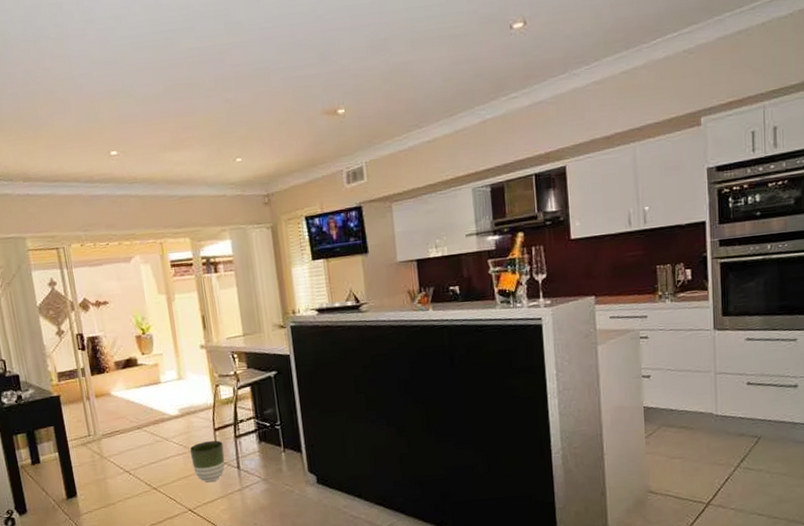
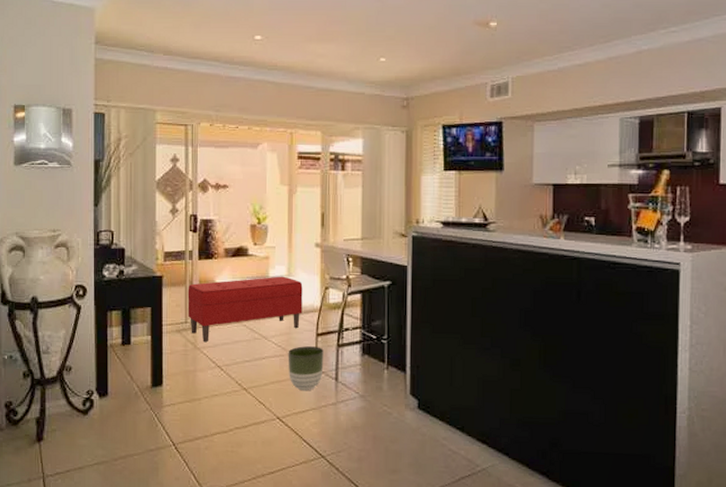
bench: none [85,380,198,451] -> present [187,276,303,342]

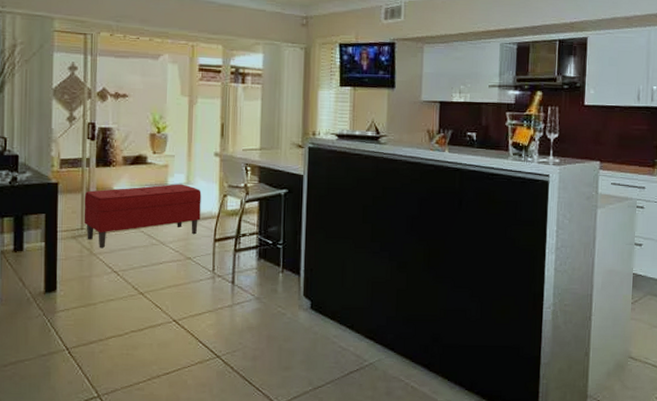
planter: present [288,346,324,391] -> none [185,251,221,294]

